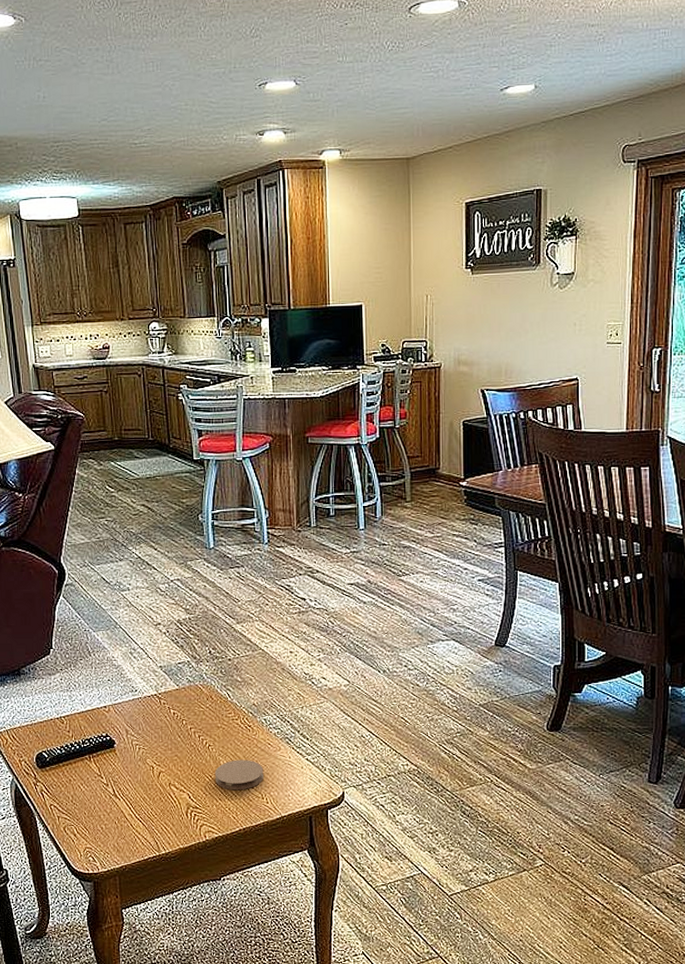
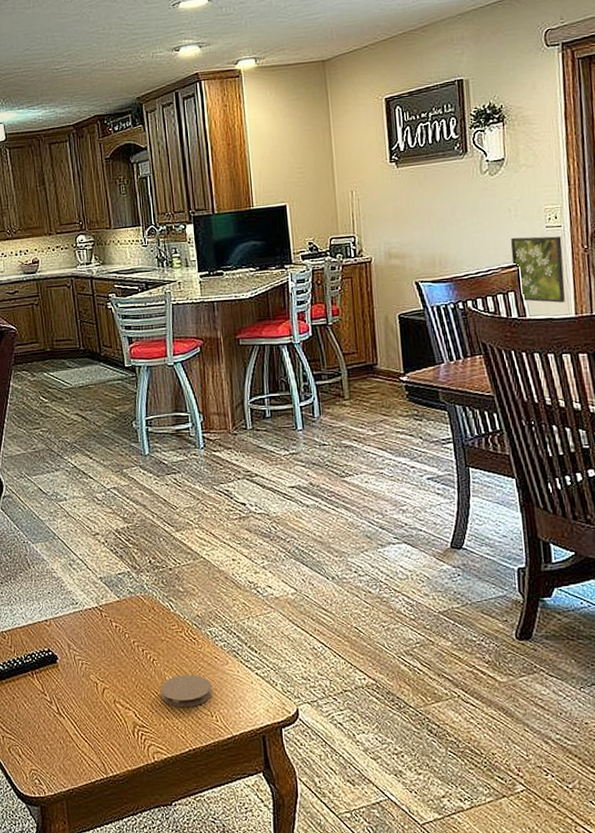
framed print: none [573,351,620,418] -> present [510,236,566,303]

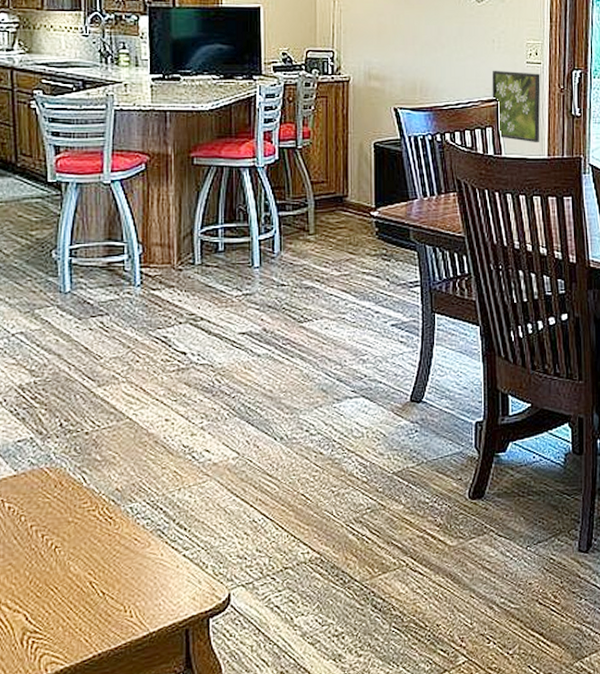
coaster: present [160,674,212,708] -> none [61,562,127,604]

